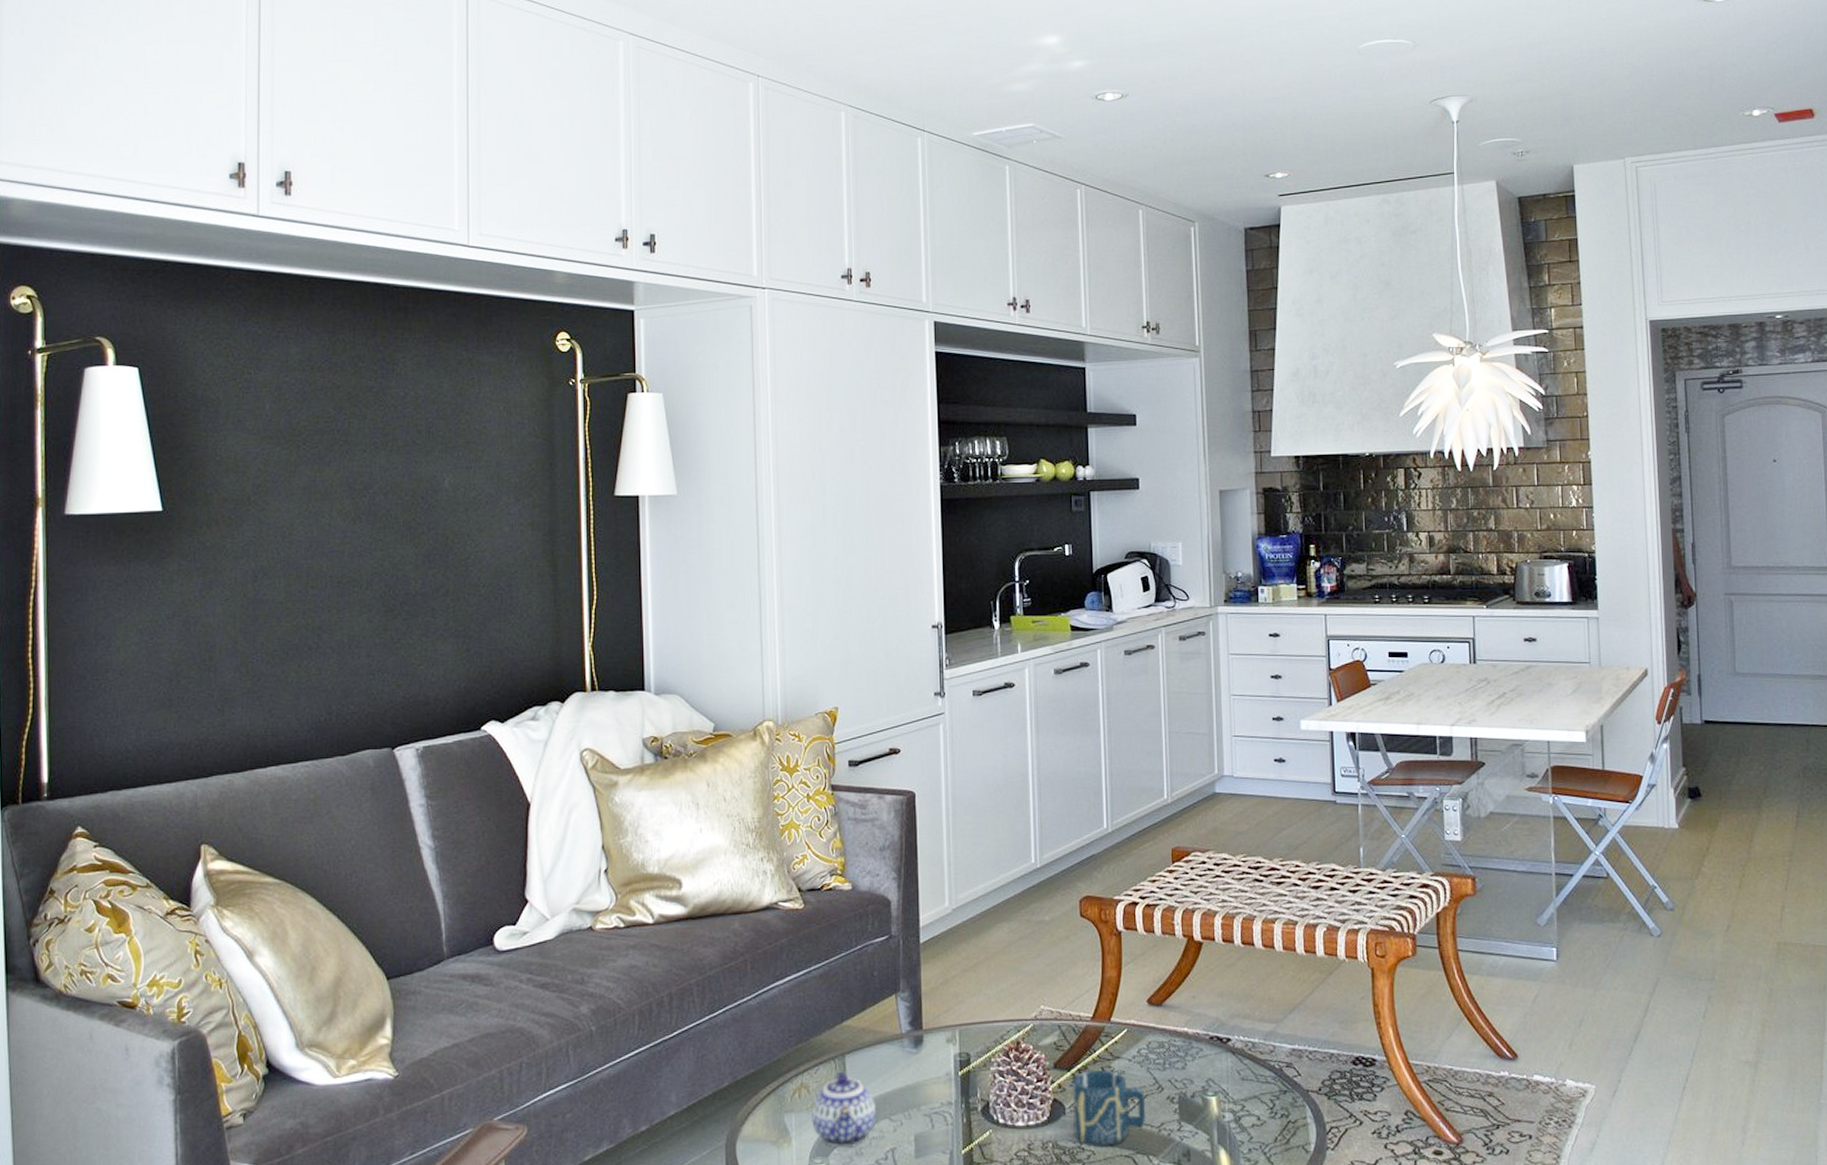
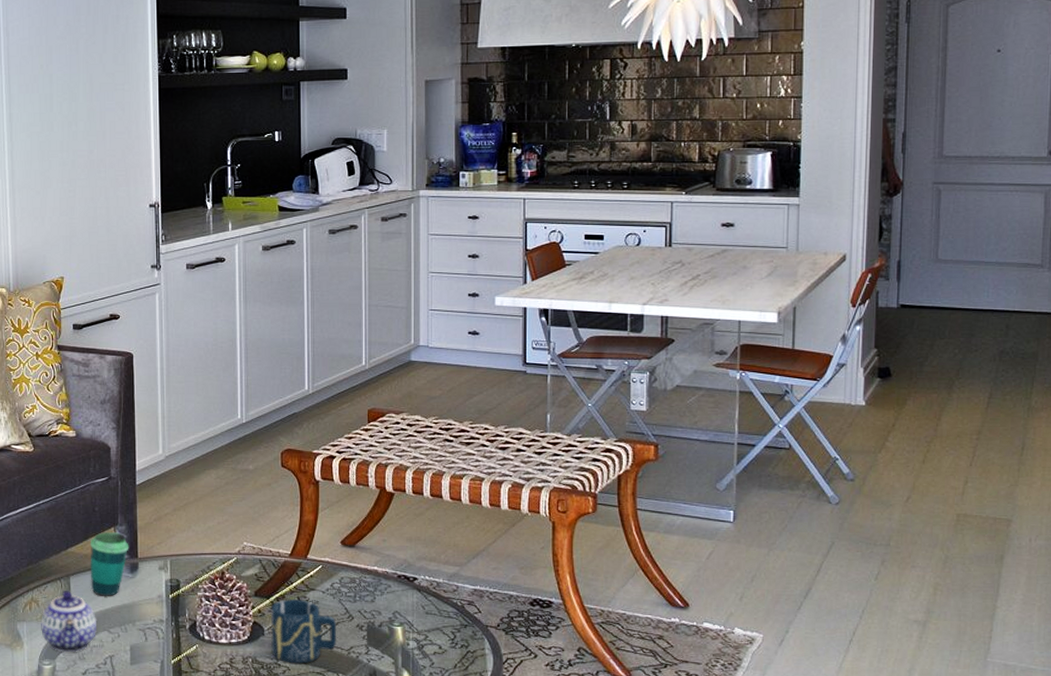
cup: none [868,1000,913,1078] -> present [90,532,129,597]

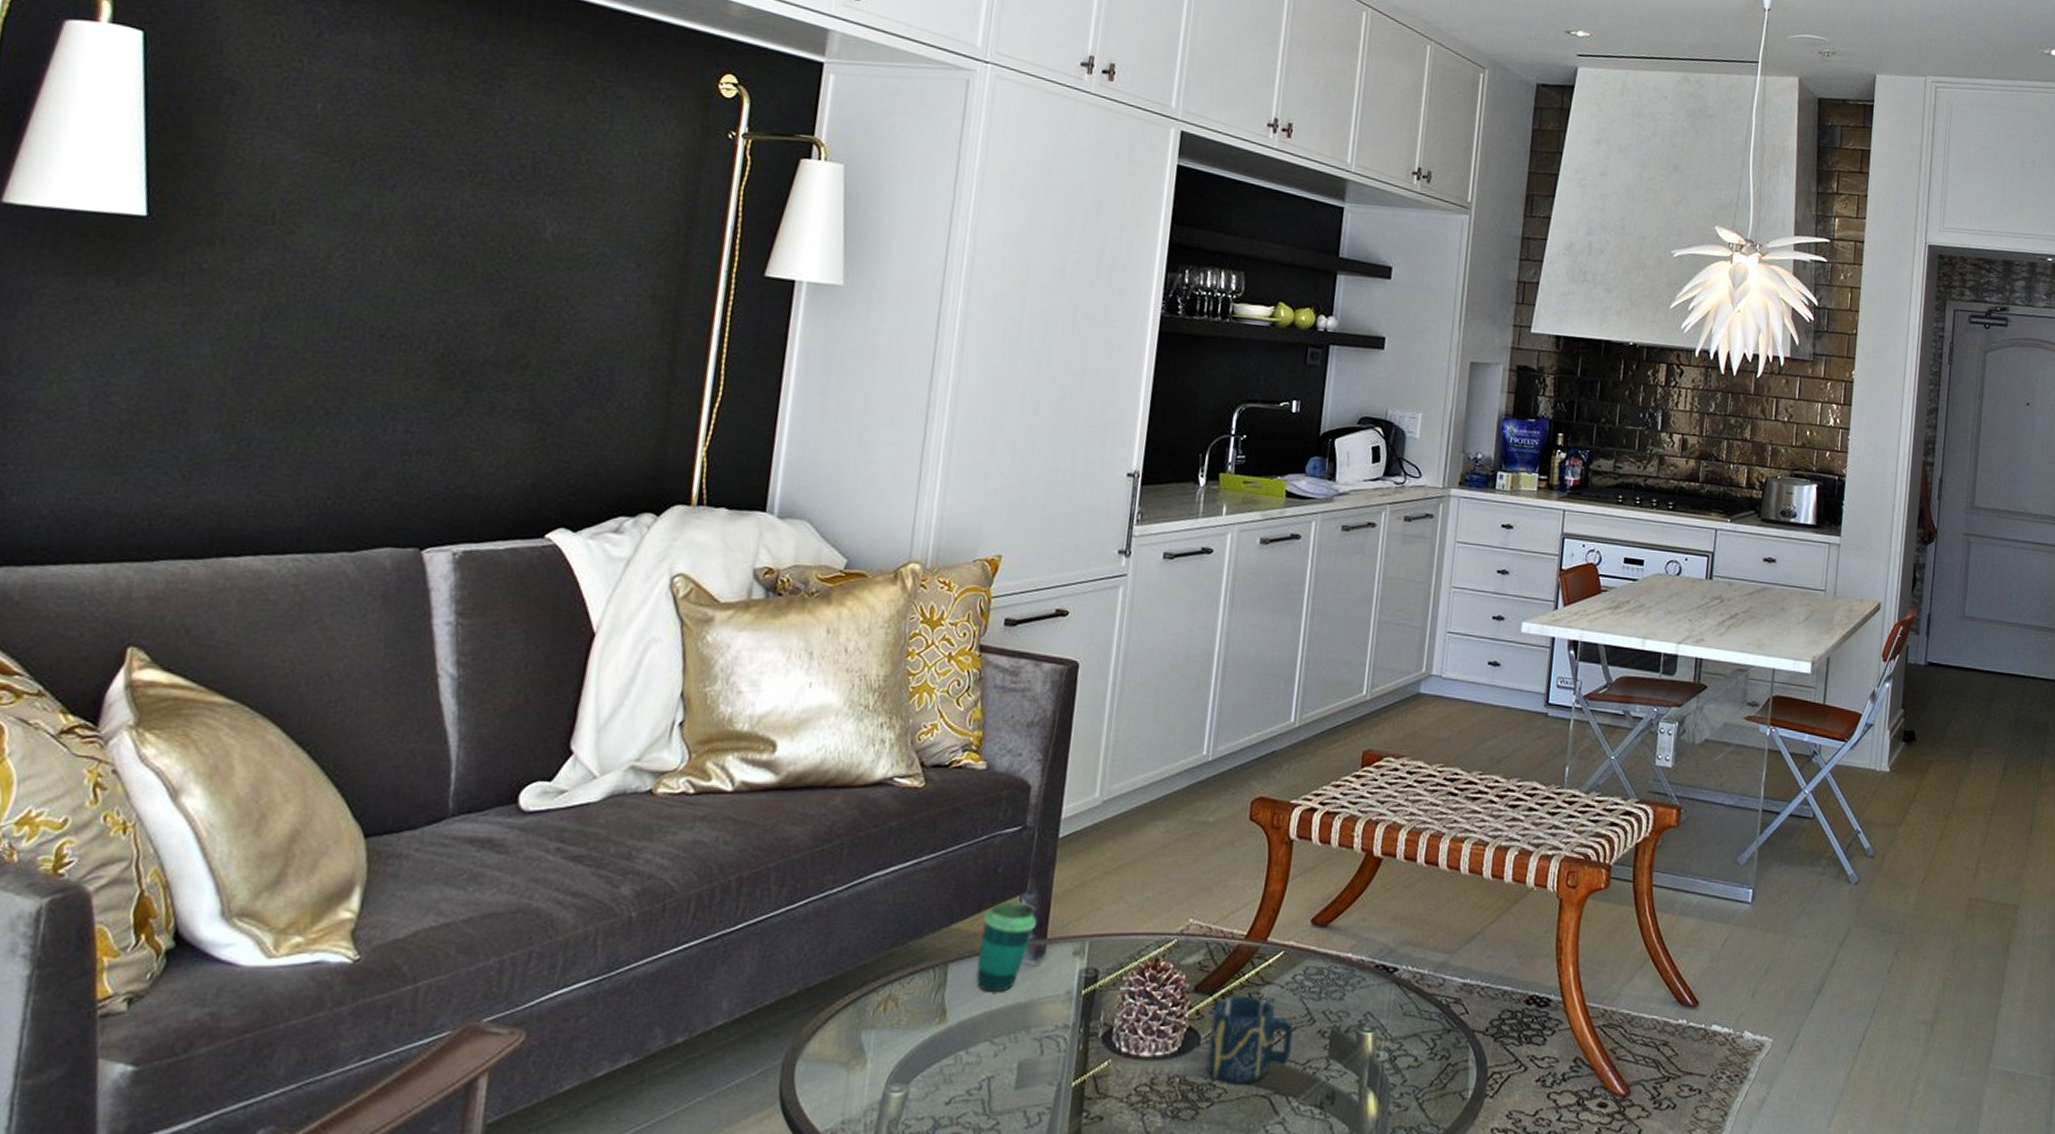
teapot: present [41,590,97,653] -> none [895,982,978,1074]

